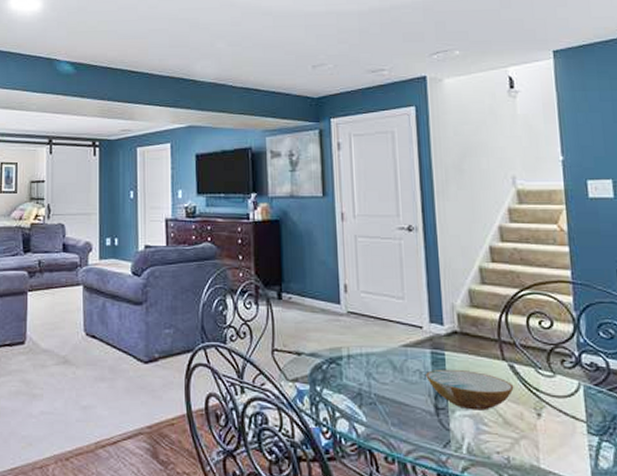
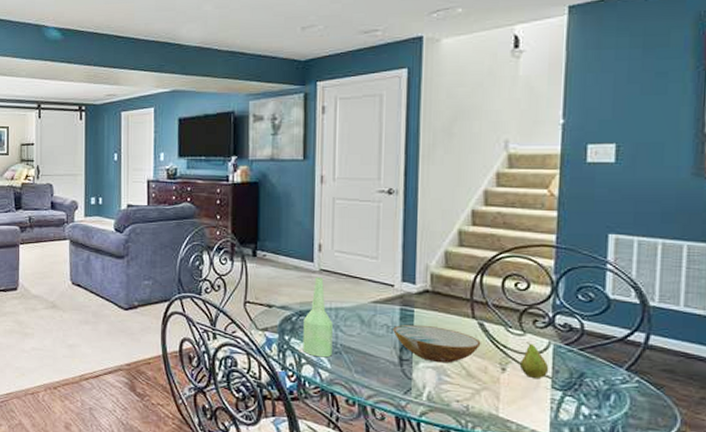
bottle: none [334,320,366,410] -> present [303,277,333,358]
fruit: none [553,384,583,423] -> present [519,342,549,378]

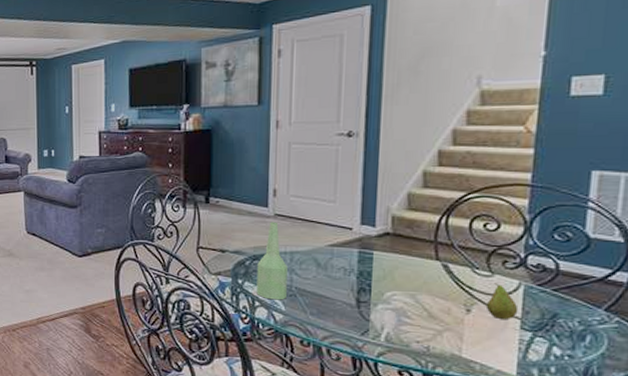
bowl: present [393,324,481,363] -> none [350,267,445,305]

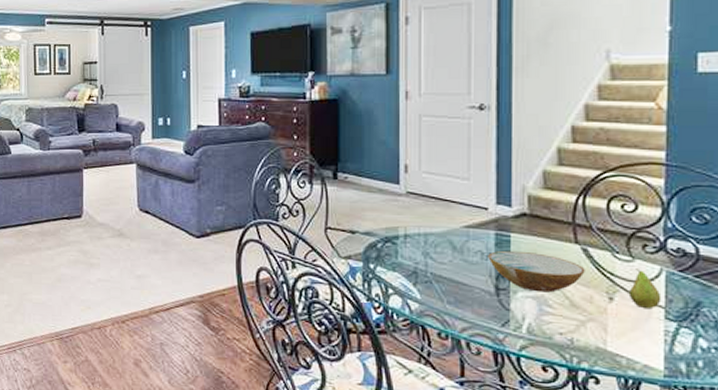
bottle: present [256,222,288,300] -> none [390,200,422,287]
bowl: none [350,267,445,305] -> present [488,250,585,293]

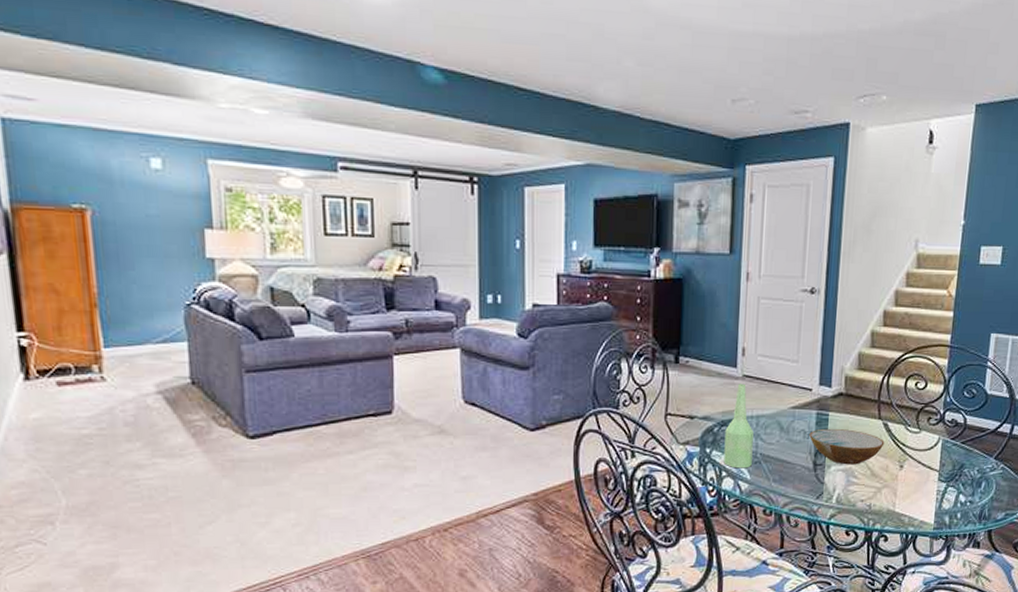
bottle: none [390,200,422,287] -> present [724,383,754,469]
fruit: present [628,268,662,308] -> none [914,439,938,472]

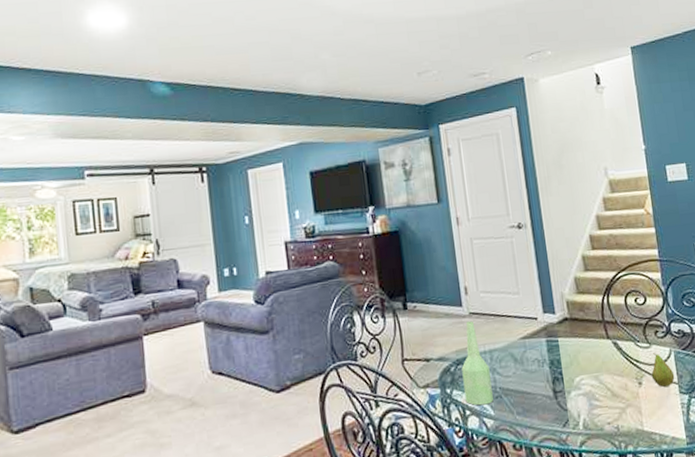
bowl: present [809,428,885,465] -> none [543,352,619,389]
fruit: none [914,439,938,472] -> present [651,353,675,387]

